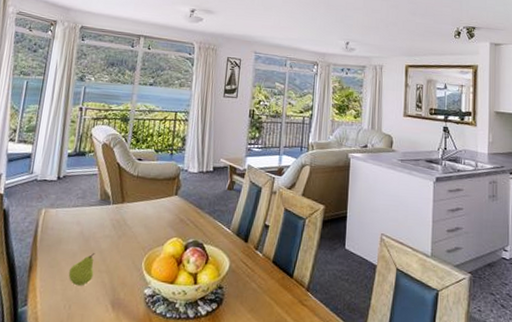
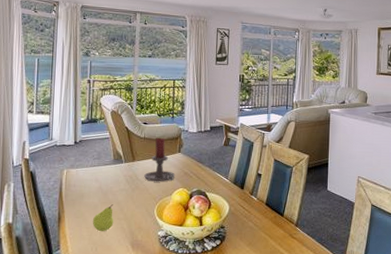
candle holder: none [132,176,170,229] -> present [143,137,176,182]

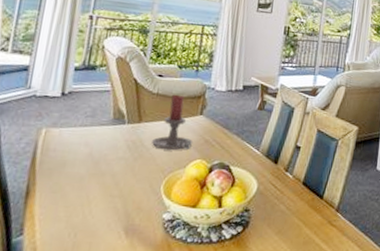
fruit: present [92,204,114,232] -> none [74,177,107,213]

